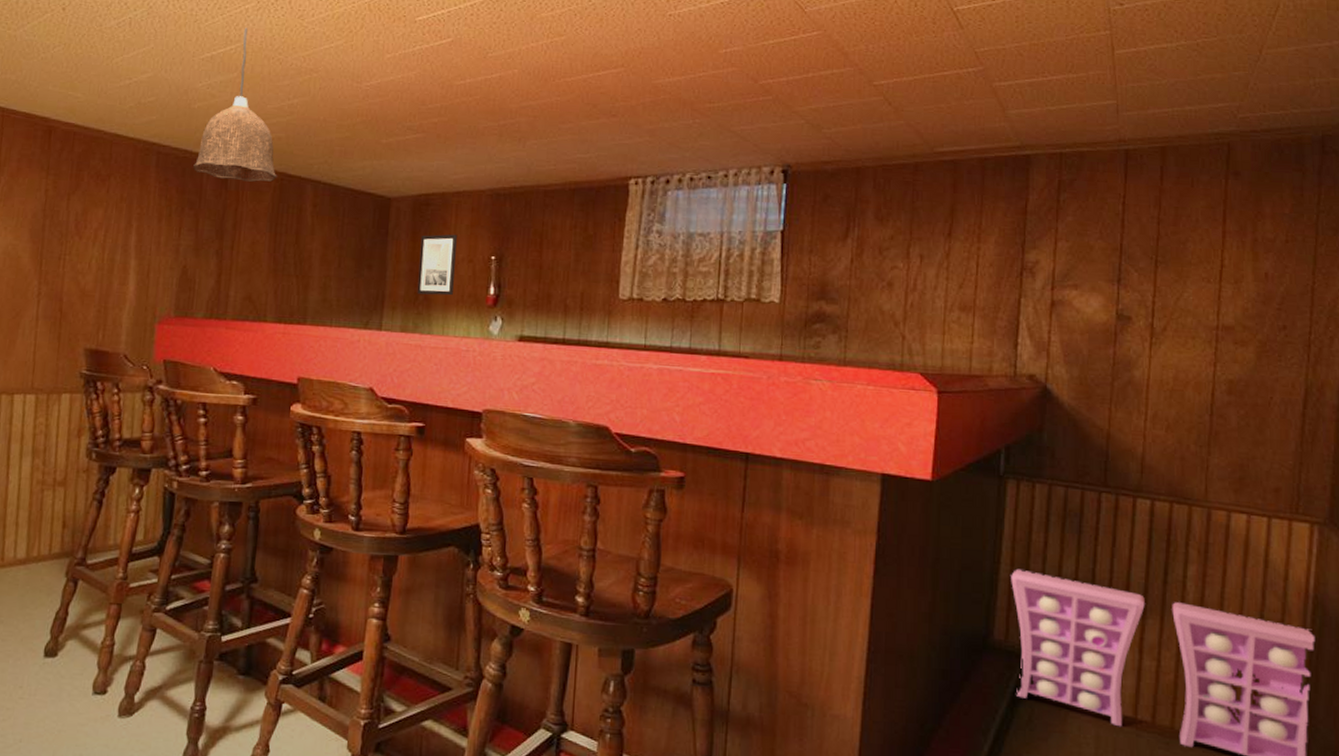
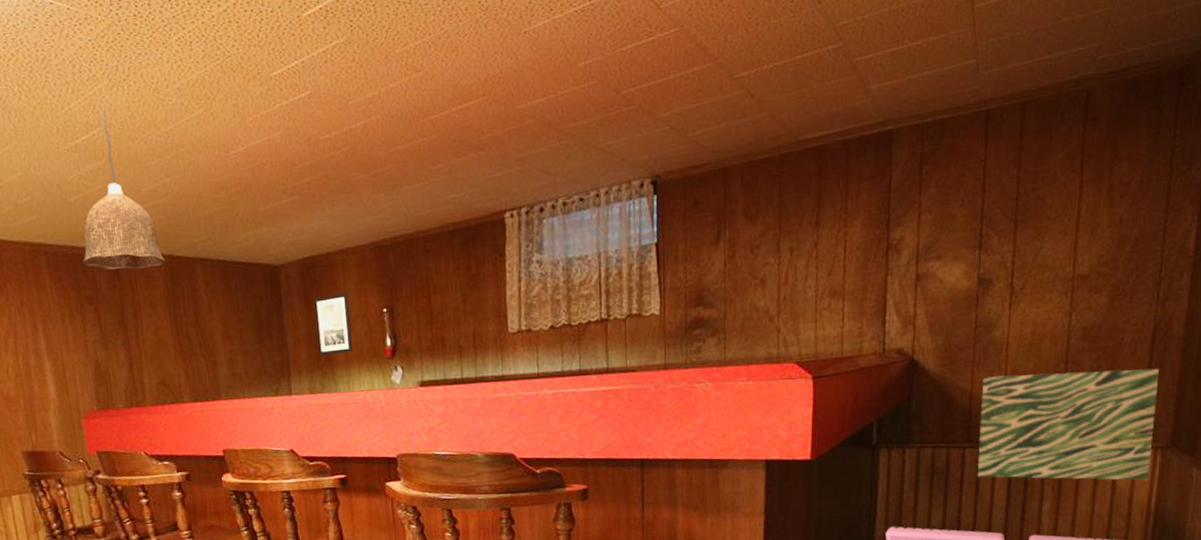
wall art: none [1114,417,1314,558] -> present [977,368,1160,481]

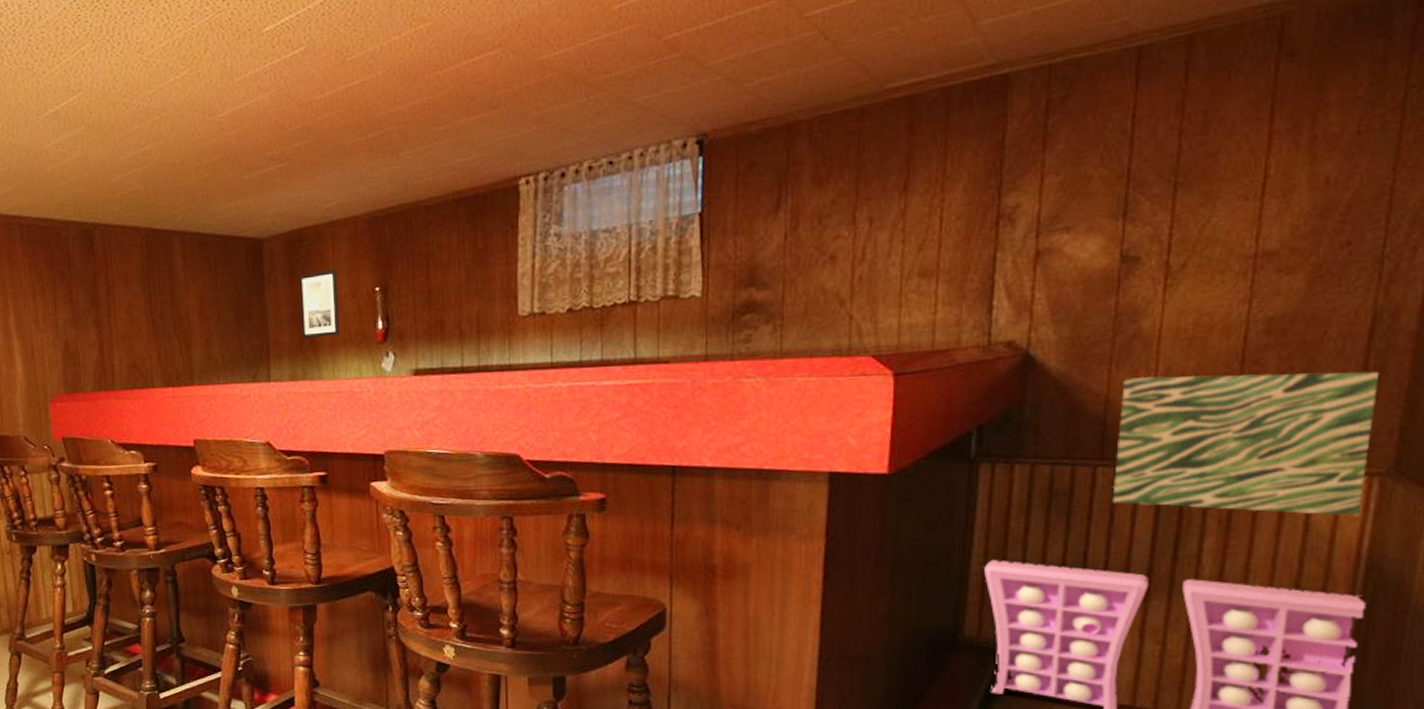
pendant lamp: present [83,110,166,270] -> none [57,73,142,244]

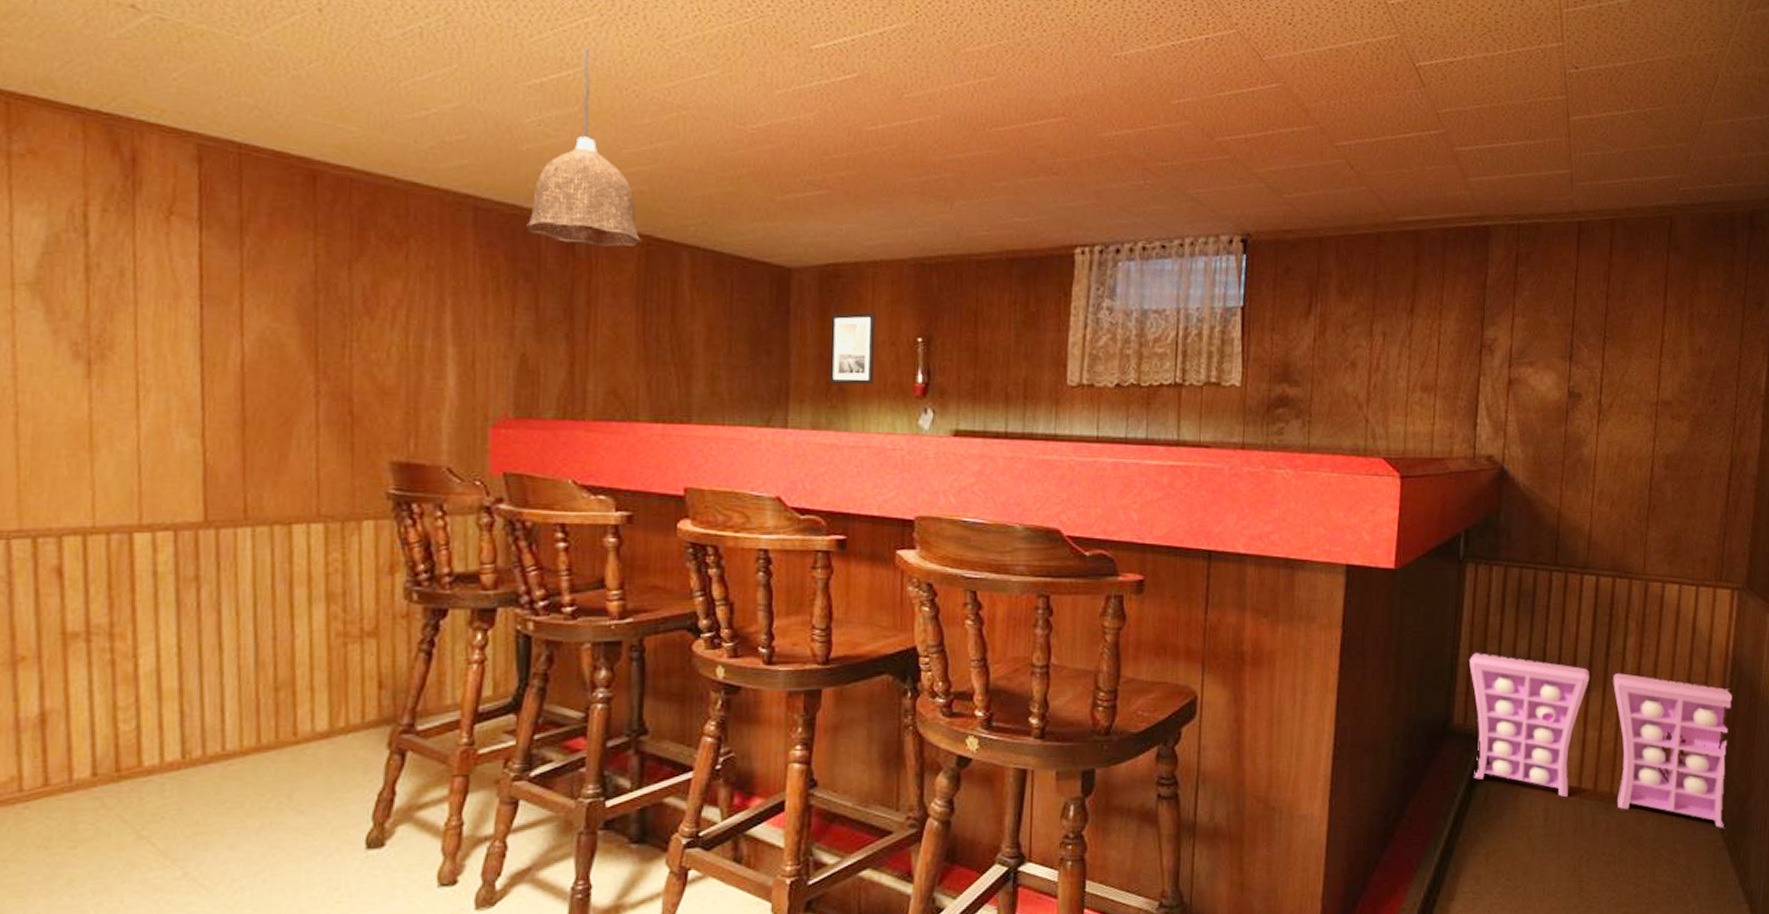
pendant lamp: none [57,73,142,244] -> present [526,48,642,248]
wall art: present [1112,371,1380,517] -> none [1563,495,1736,623]

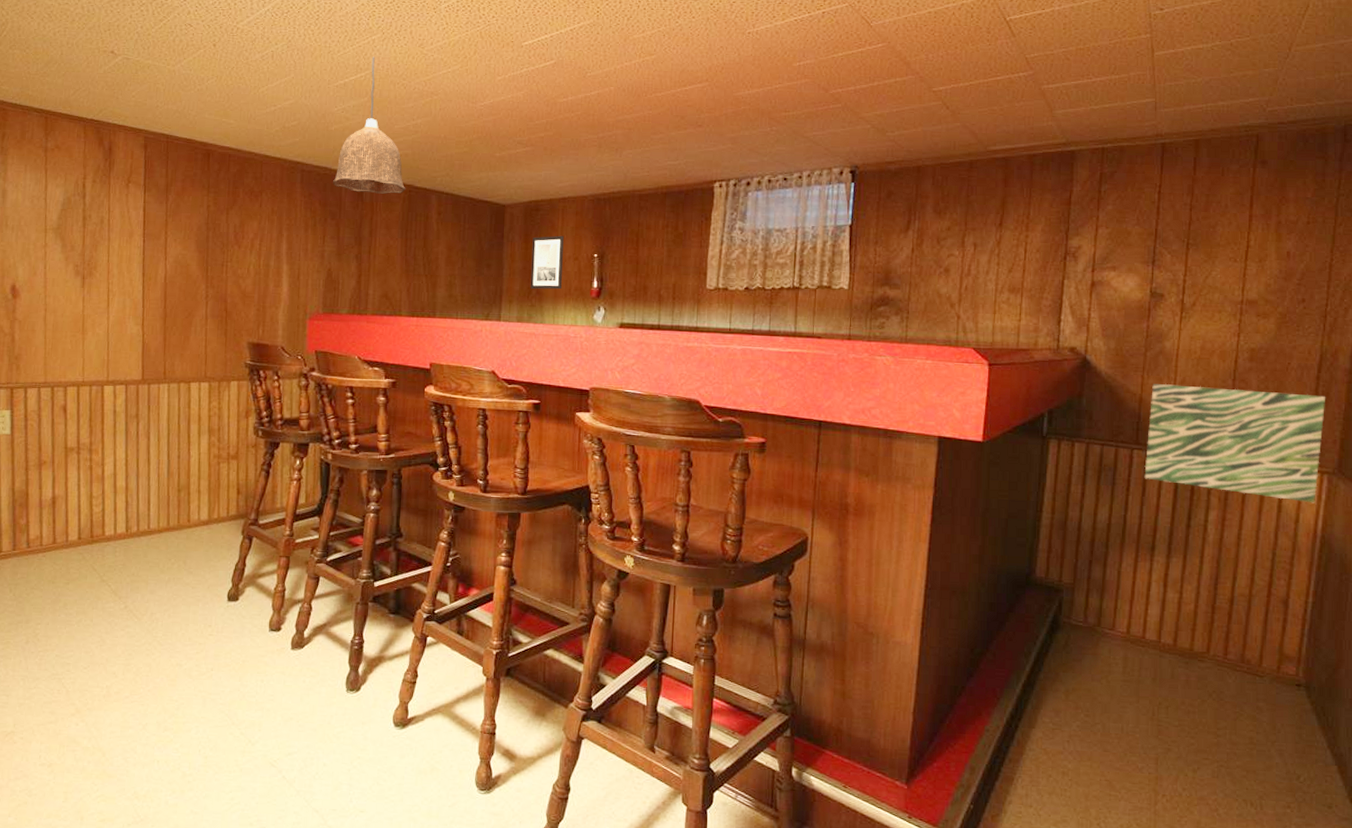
storage cabinet: present [1469,652,1733,828] -> none [1052,516,1321,693]
wall art: none [1563,495,1736,623] -> present [1144,383,1326,503]

